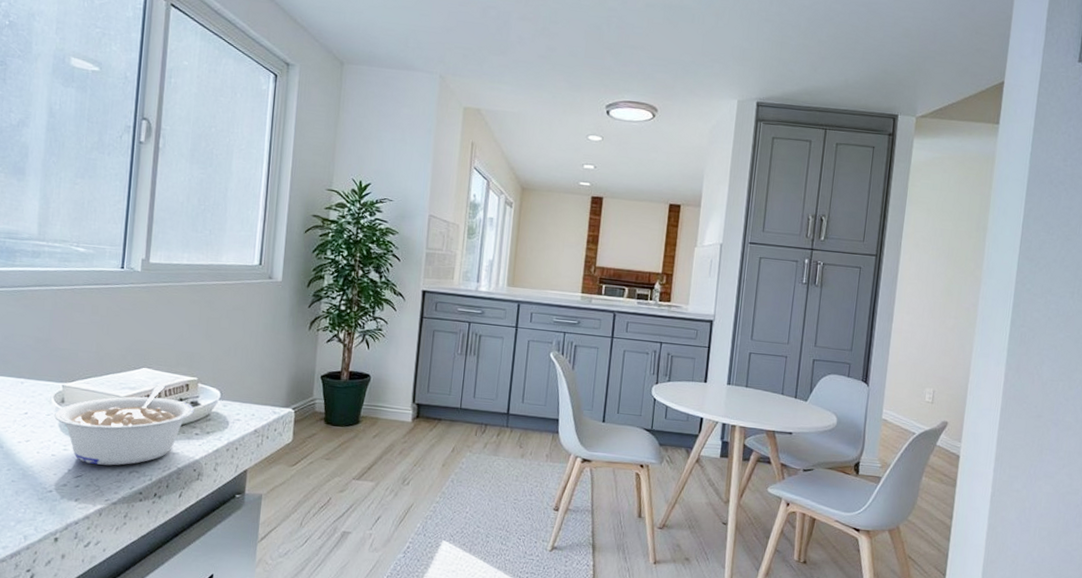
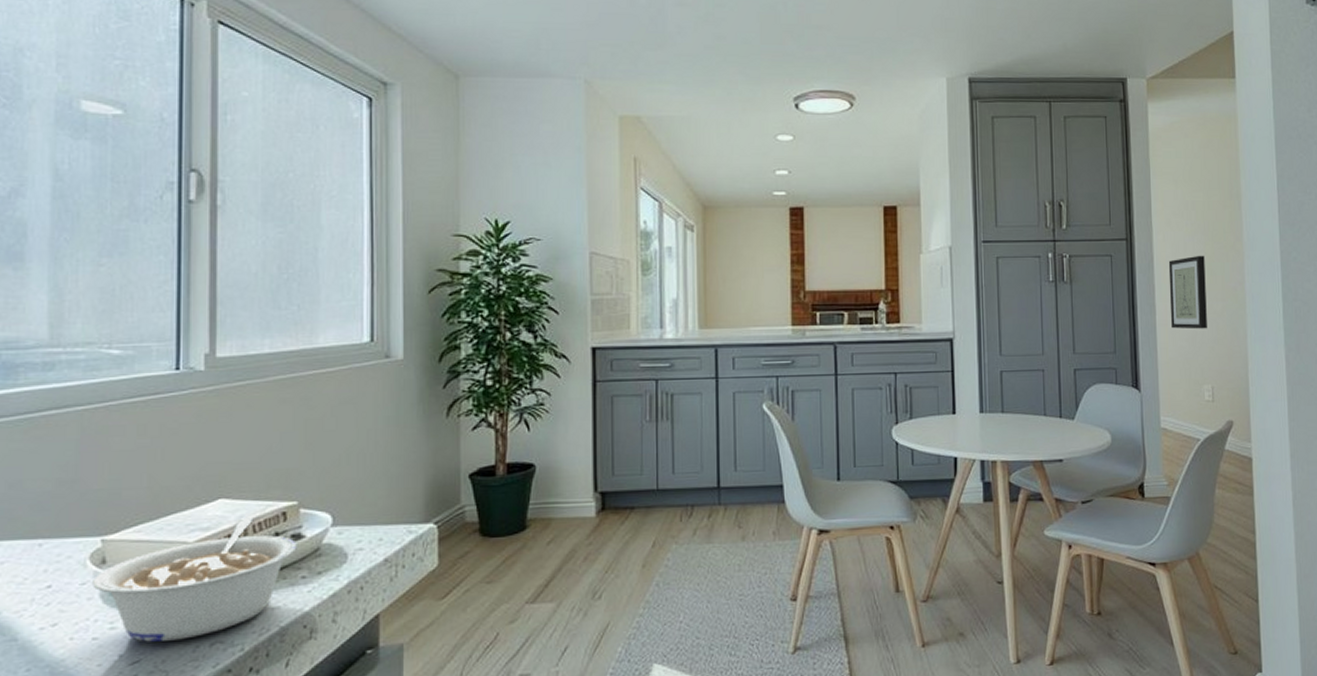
wall art: none [905,276,945,341] -> present [1168,255,1207,329]

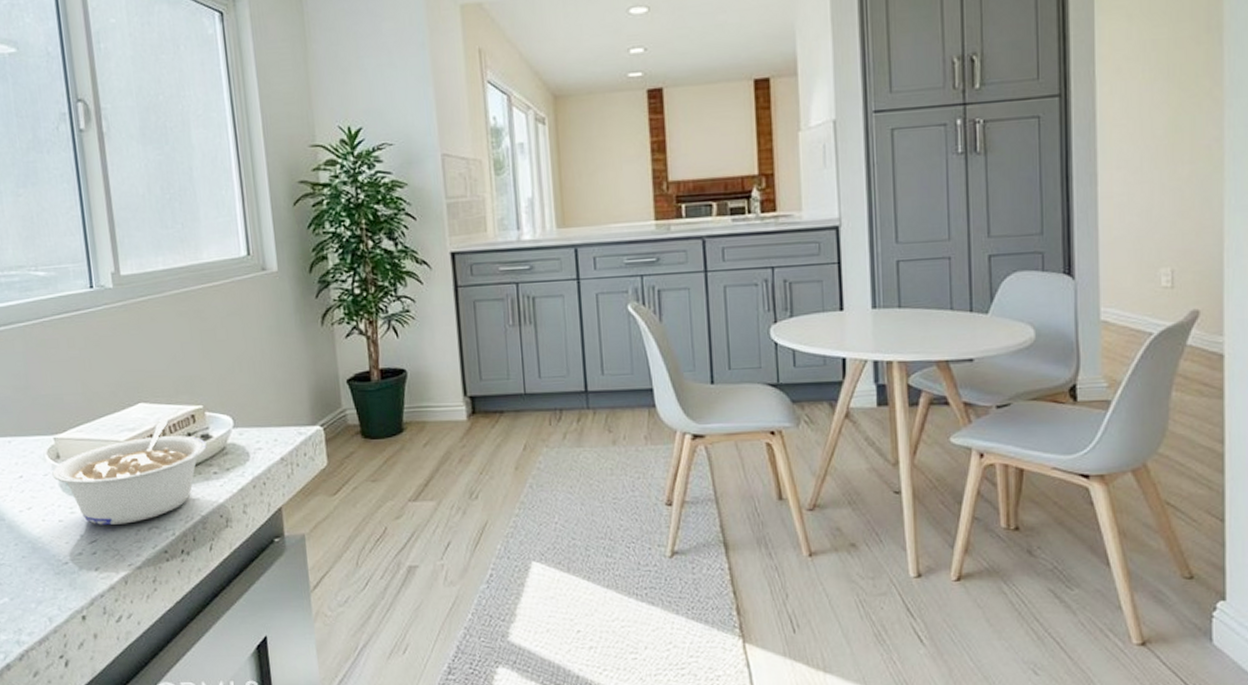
wall art: present [1168,255,1207,329] -> none [1116,107,1168,202]

